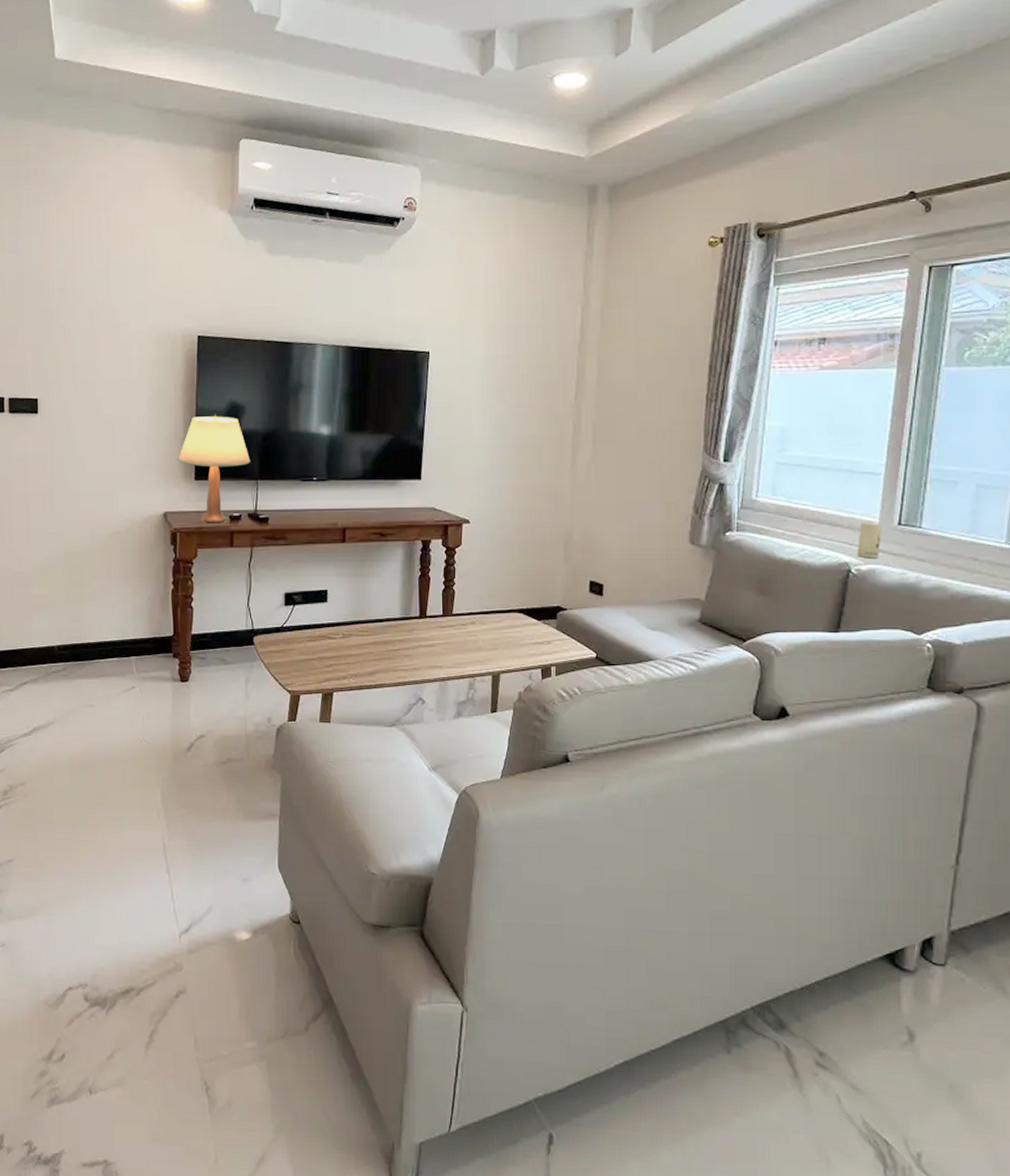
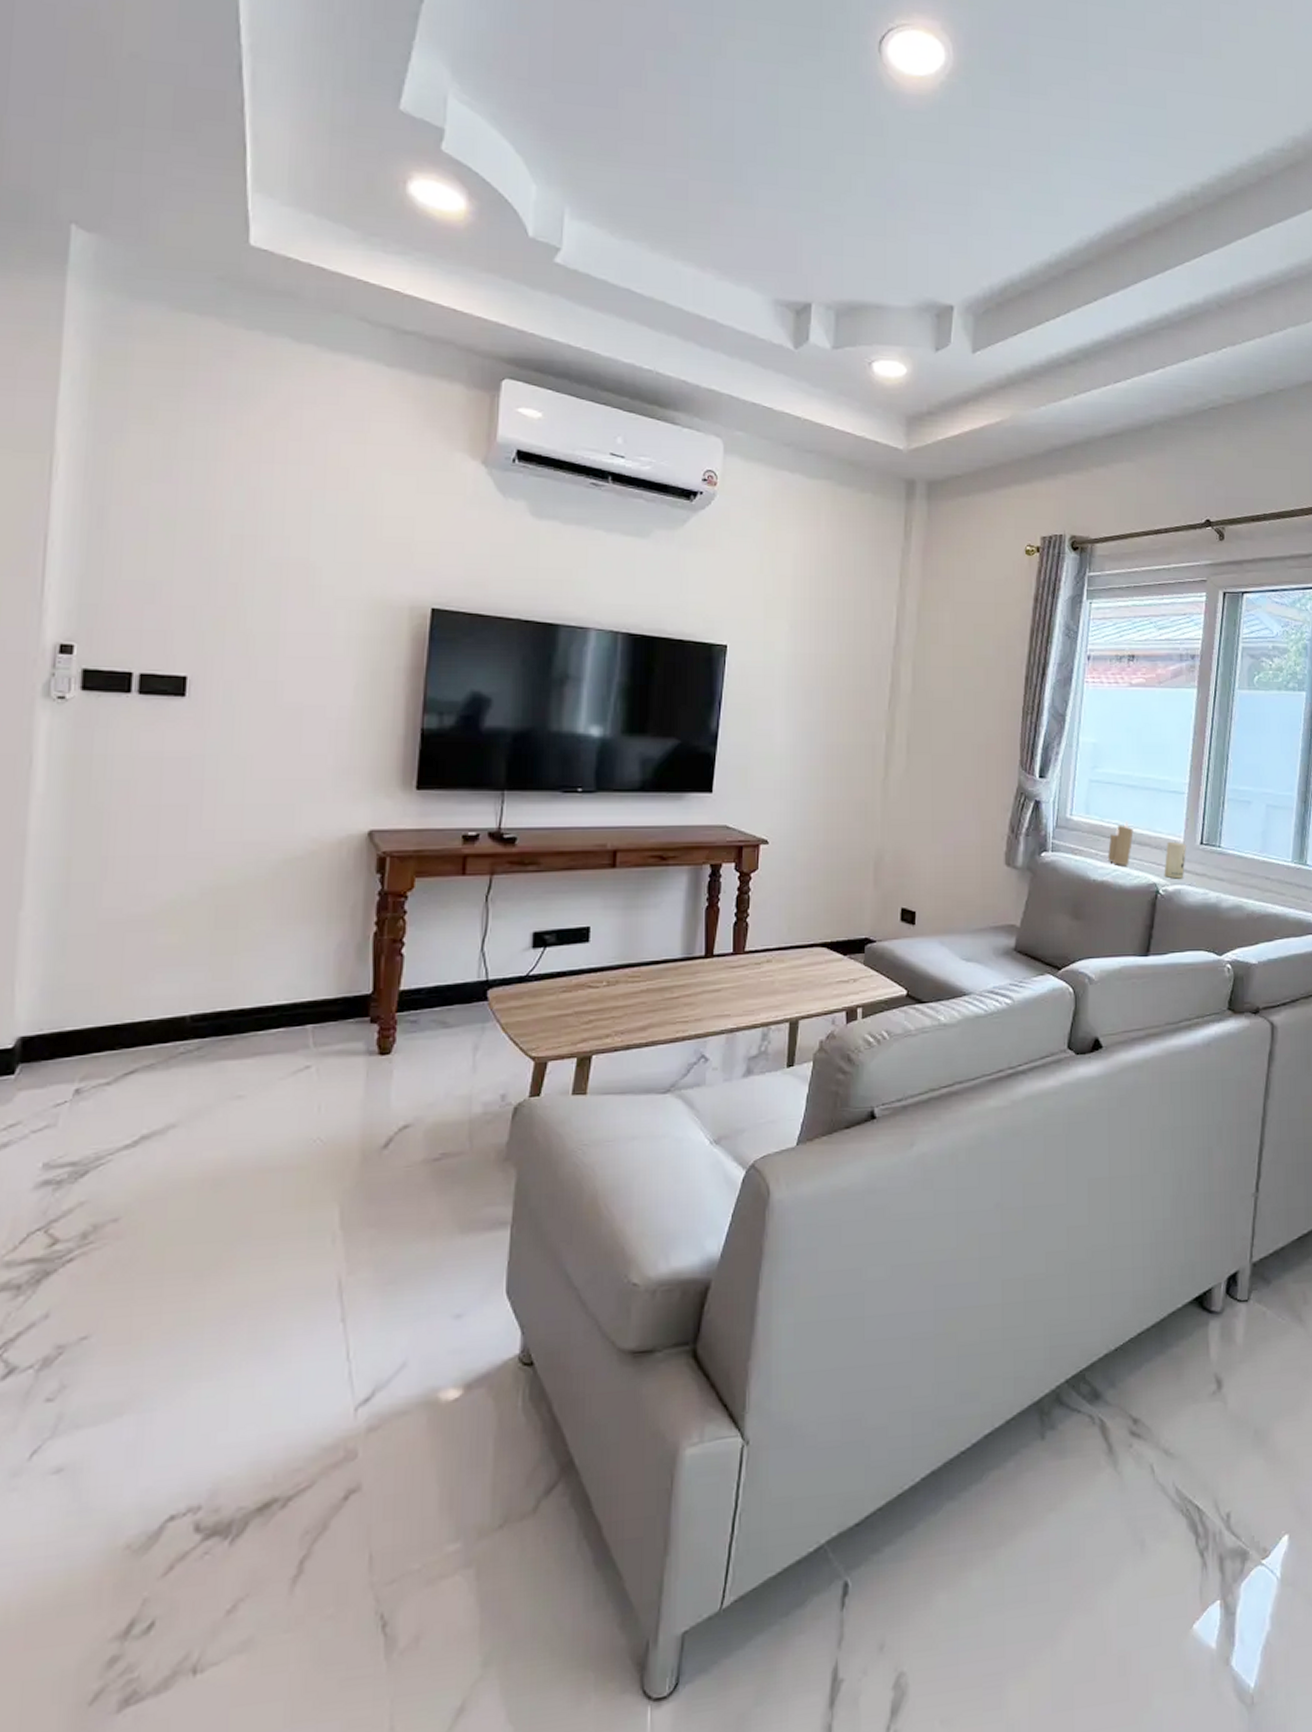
table lamp: present [178,414,251,523] -> none [393,706,496,845]
candle: none [795,501,823,545] -> present [1107,820,1133,865]

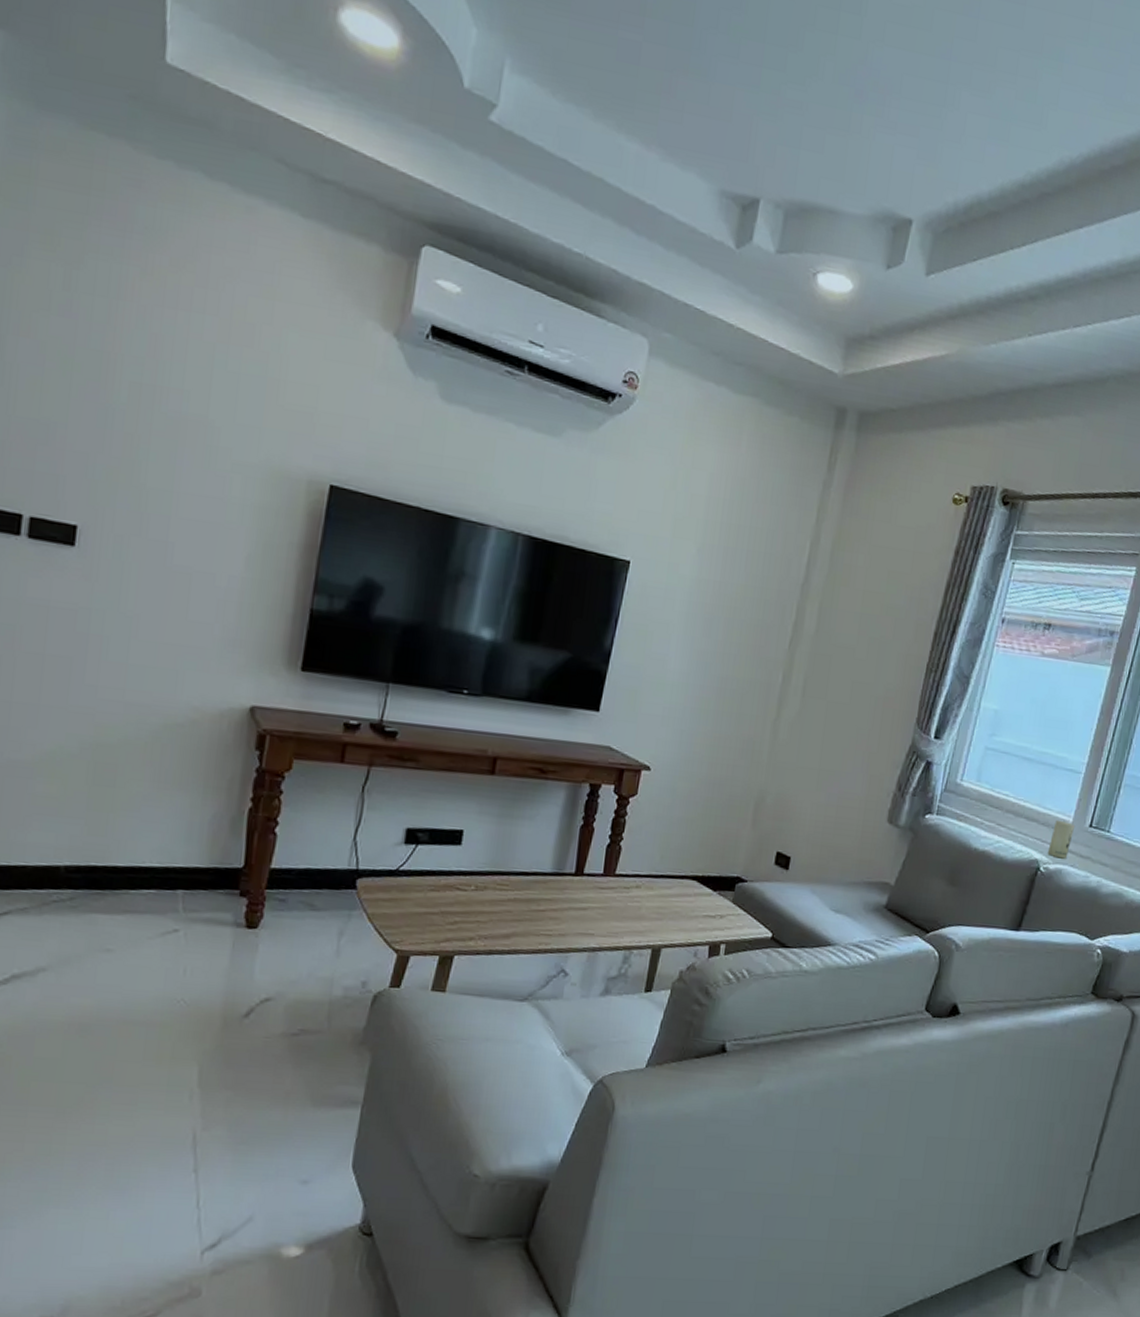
candle: present [1107,820,1133,865] -> none [992,793,1023,838]

